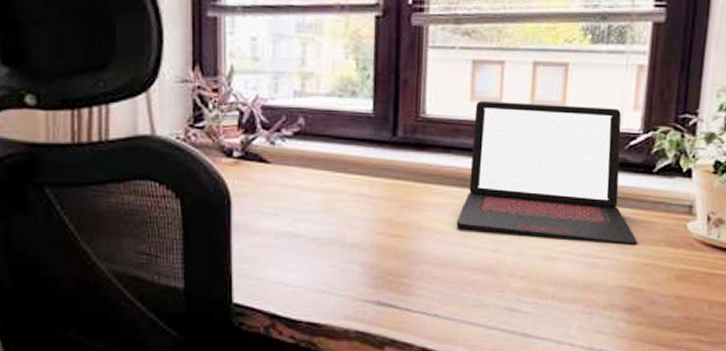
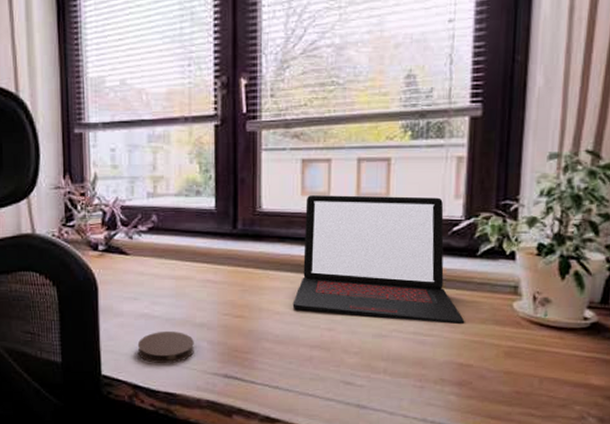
coaster: none [276,253,343,290] -> present [137,332,194,364]

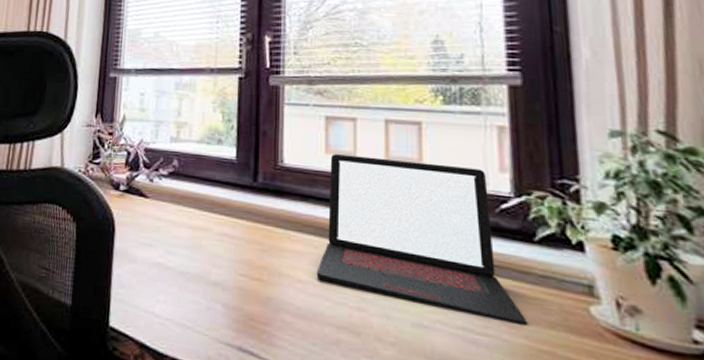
coaster: present [137,332,194,364] -> none [148,285,208,324]

